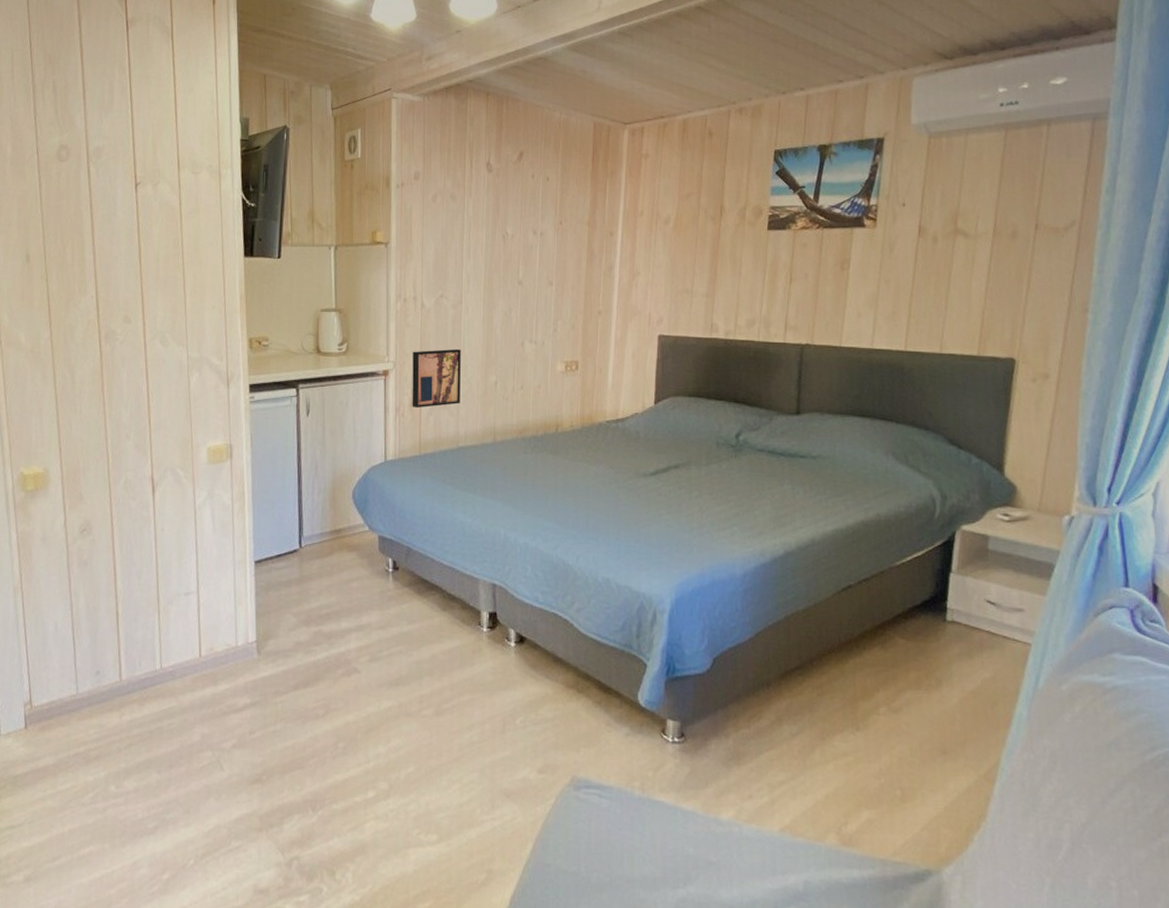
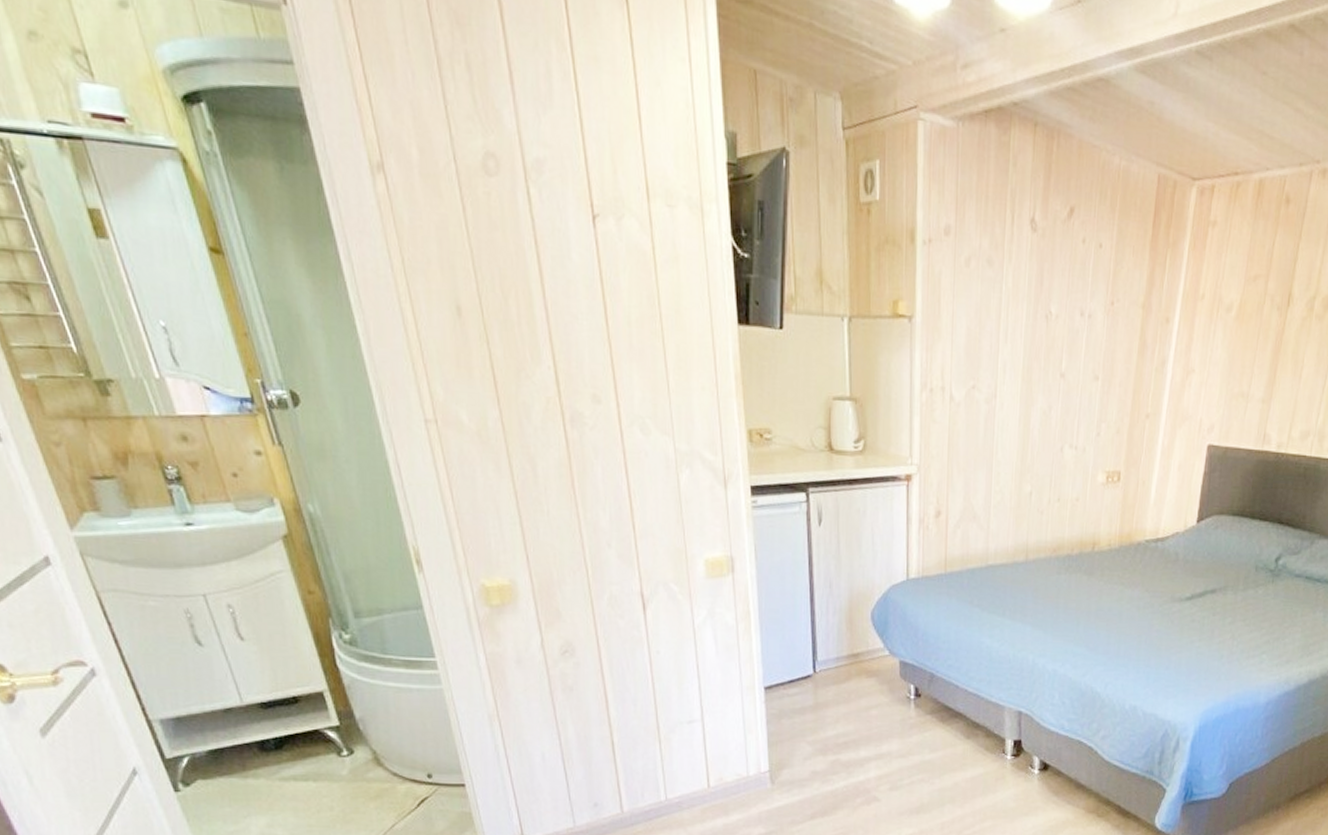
wall art: present [412,349,461,409] -> none [937,452,993,521]

